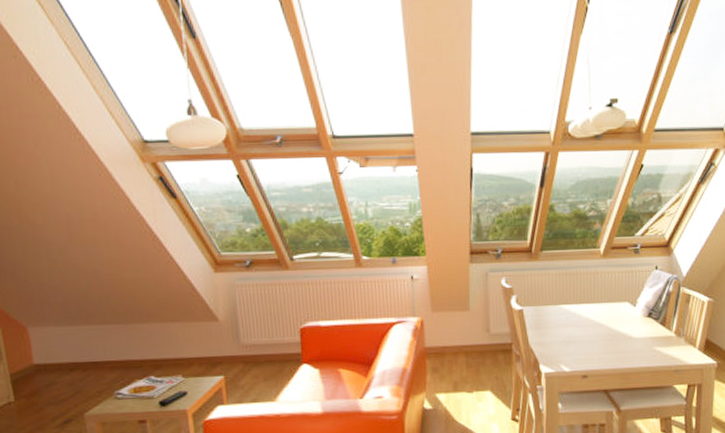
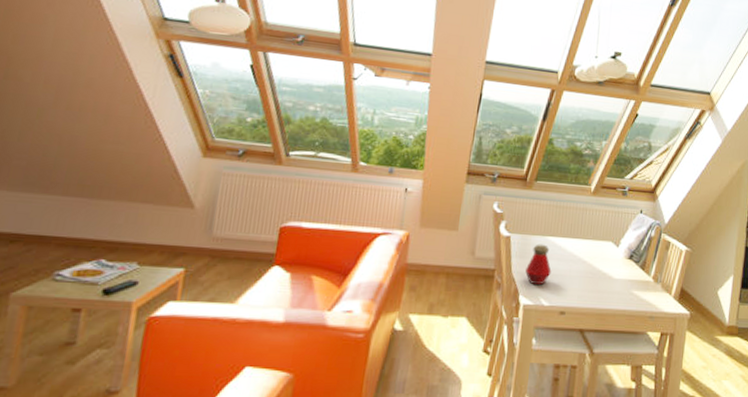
bottle: none [543,313,569,354] -> present [525,244,552,286]

